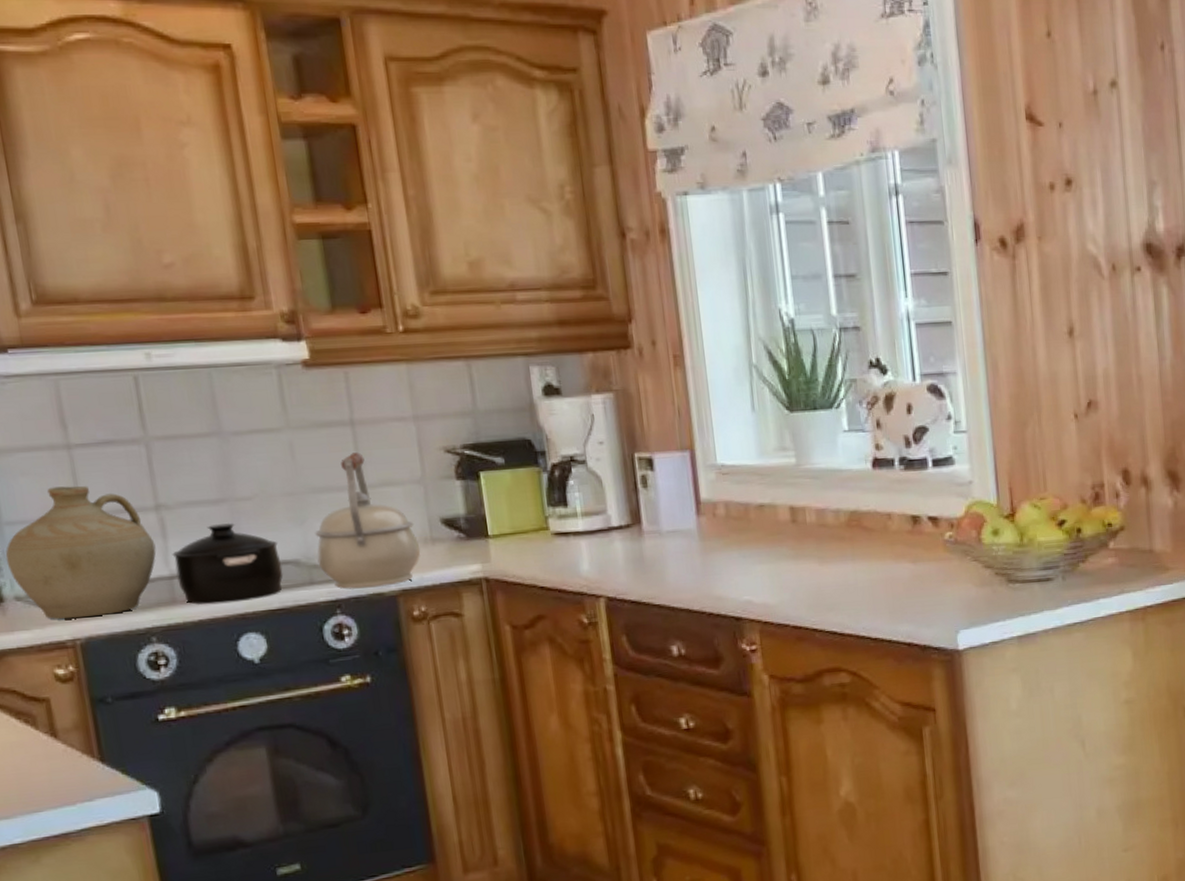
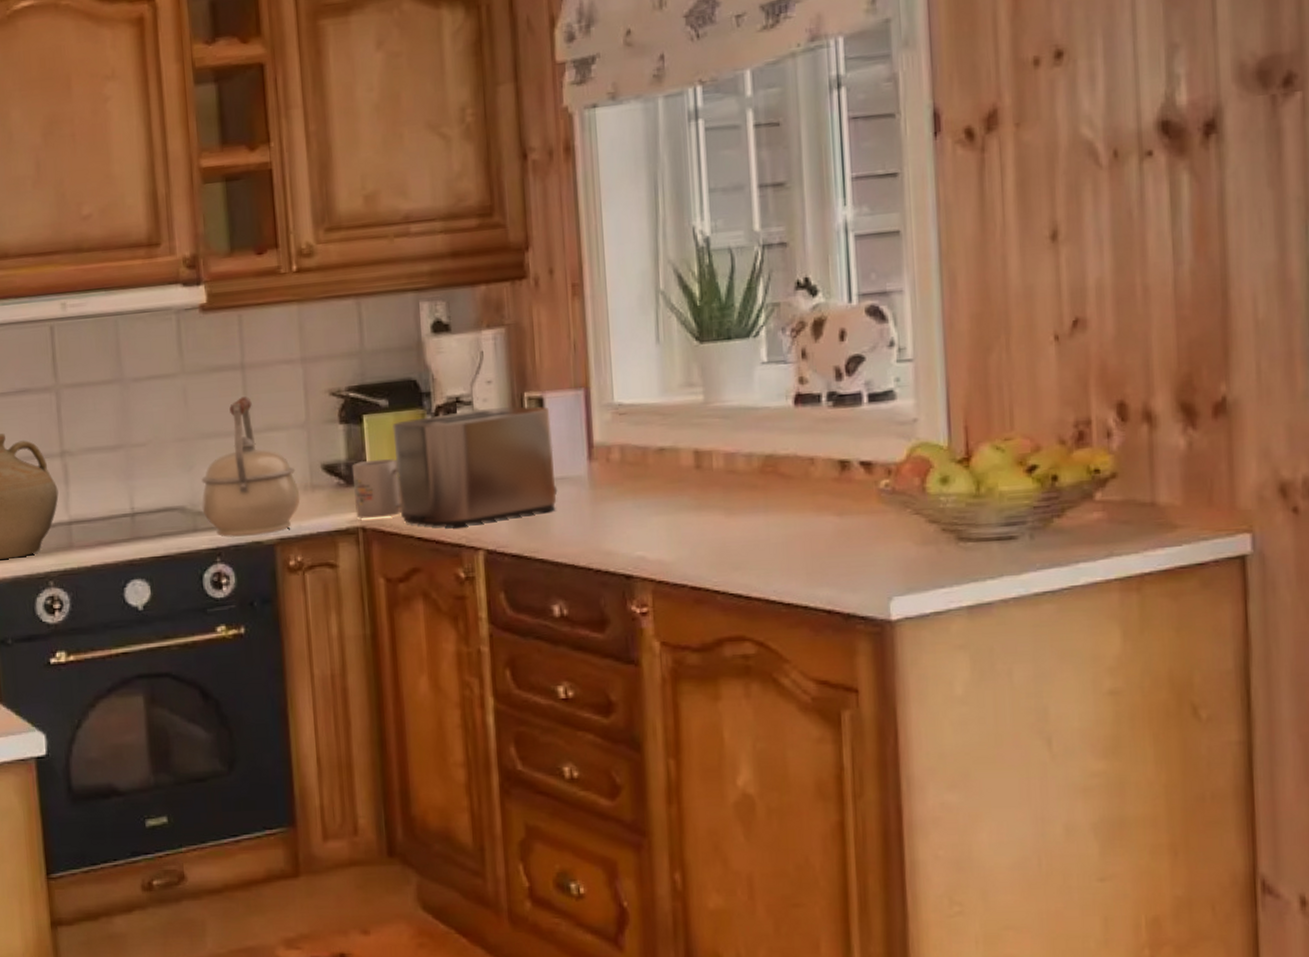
saucepan: present [172,522,284,606] -> none [72,468,170,551]
mug: none [471,513,524,570] -> present [351,459,402,519]
toaster: none [509,465,670,578] -> present [392,406,558,528]

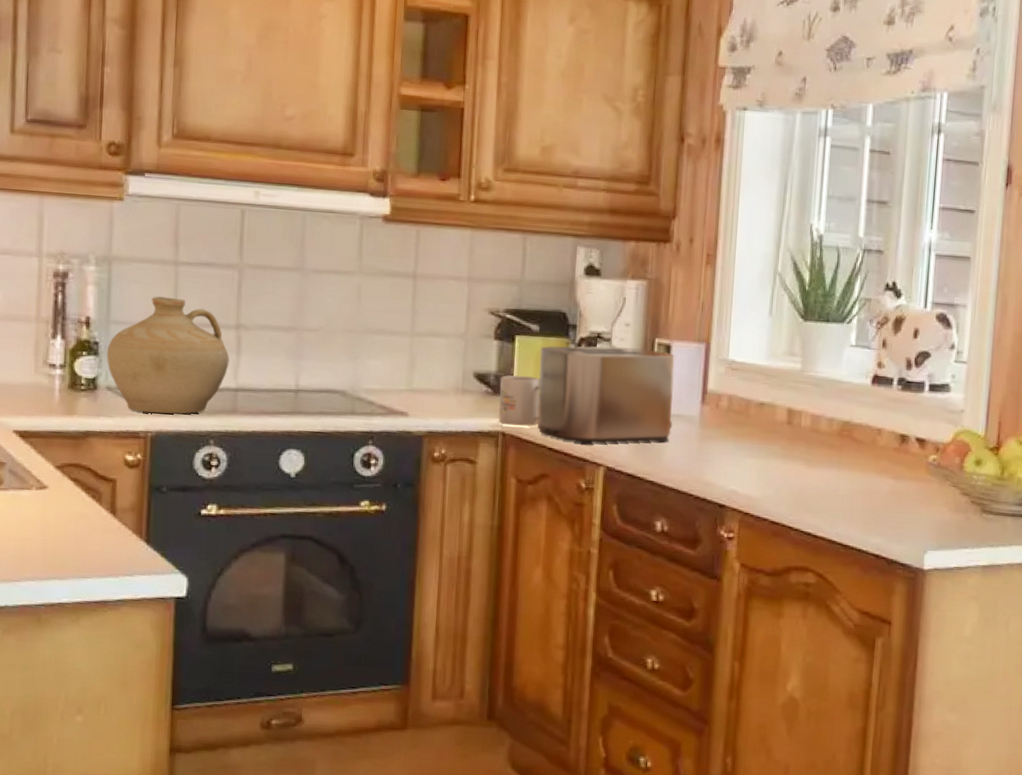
kettle: present [201,396,300,538] -> none [361,302,451,426]

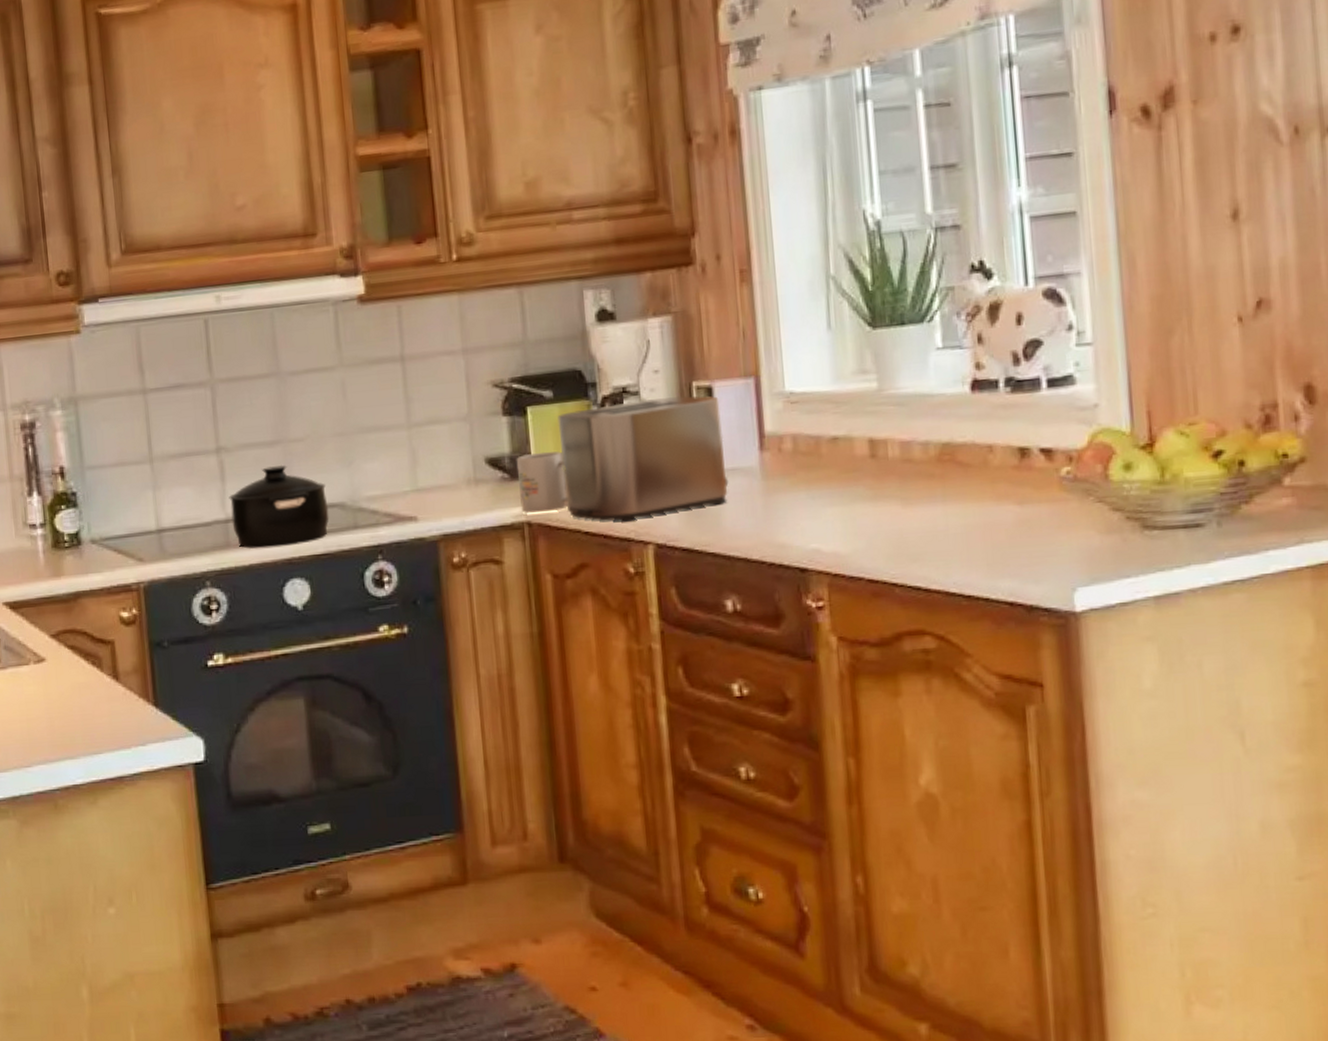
ceramic jug: present [106,296,230,415] -> none [85,430,215,563]
saucepan: none [241,348,331,421] -> present [229,464,330,550]

